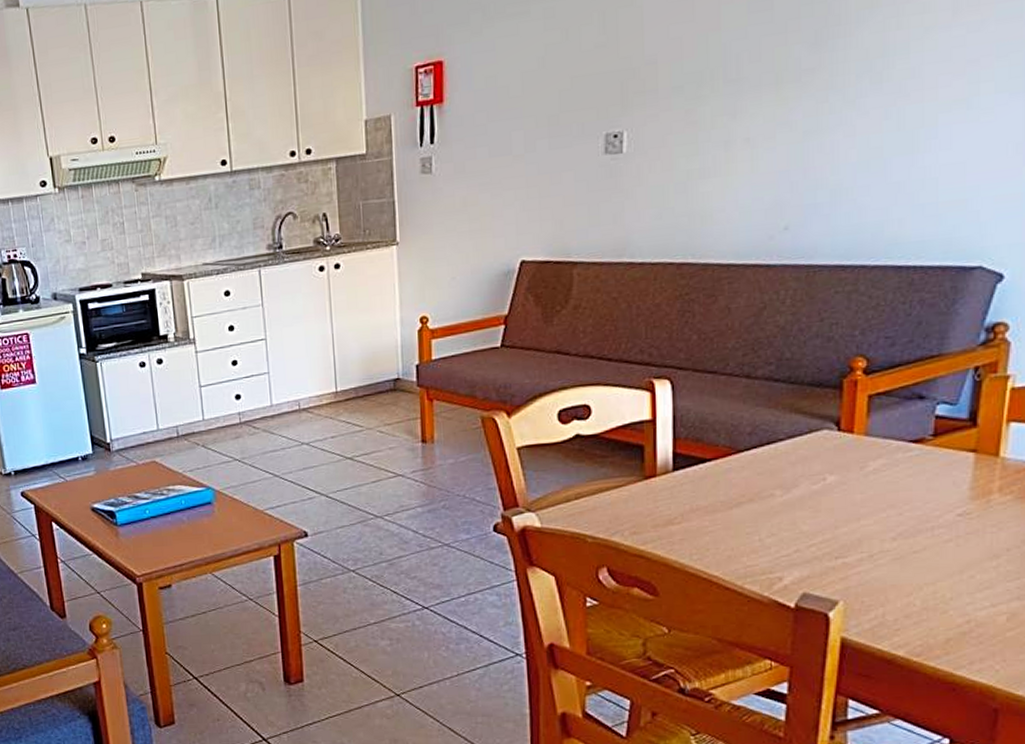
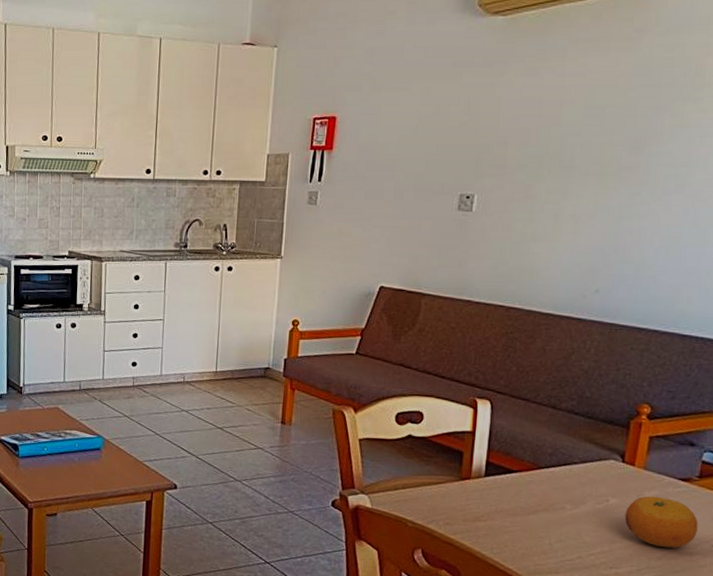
fruit: none [847,465,938,526] -> present [624,496,698,549]

